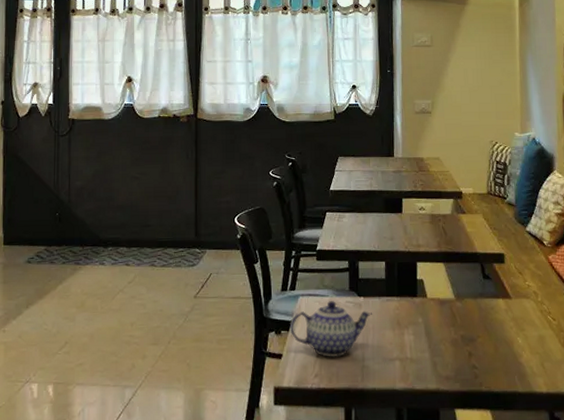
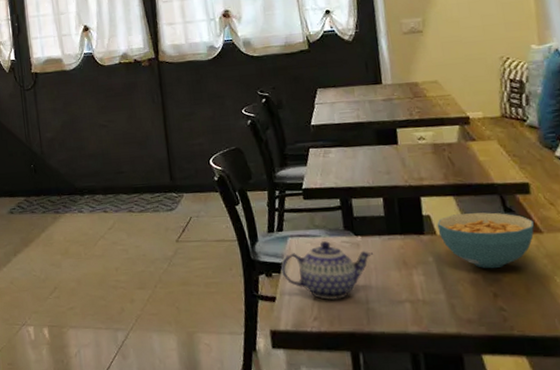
cereal bowl: none [428,278,506,330] -> present [437,212,535,269]

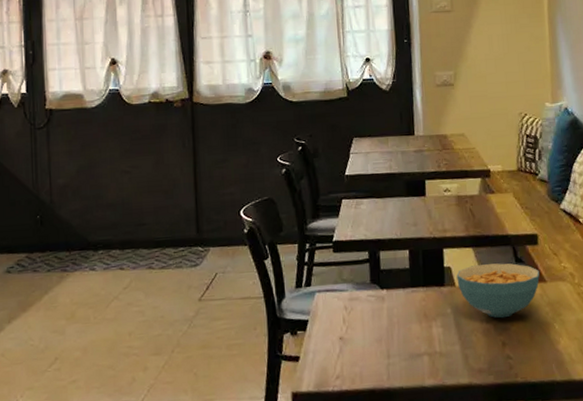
teapot: present [280,241,373,301] -> none [306,295,396,357]

